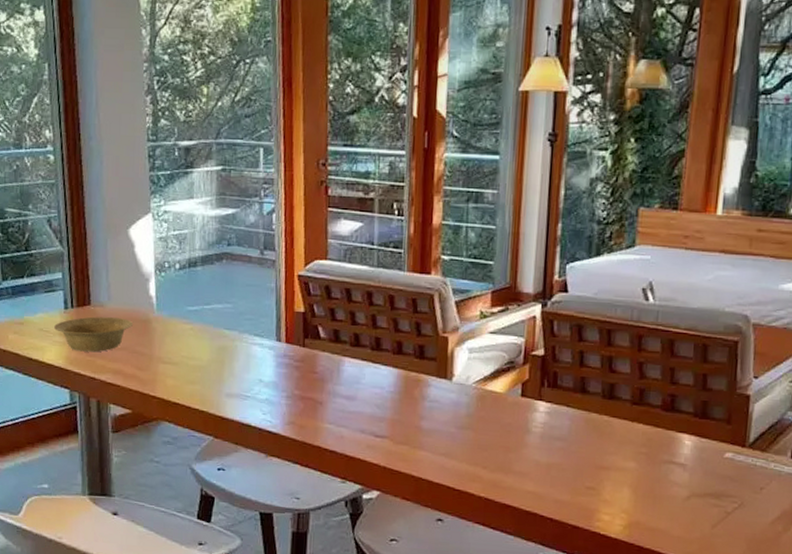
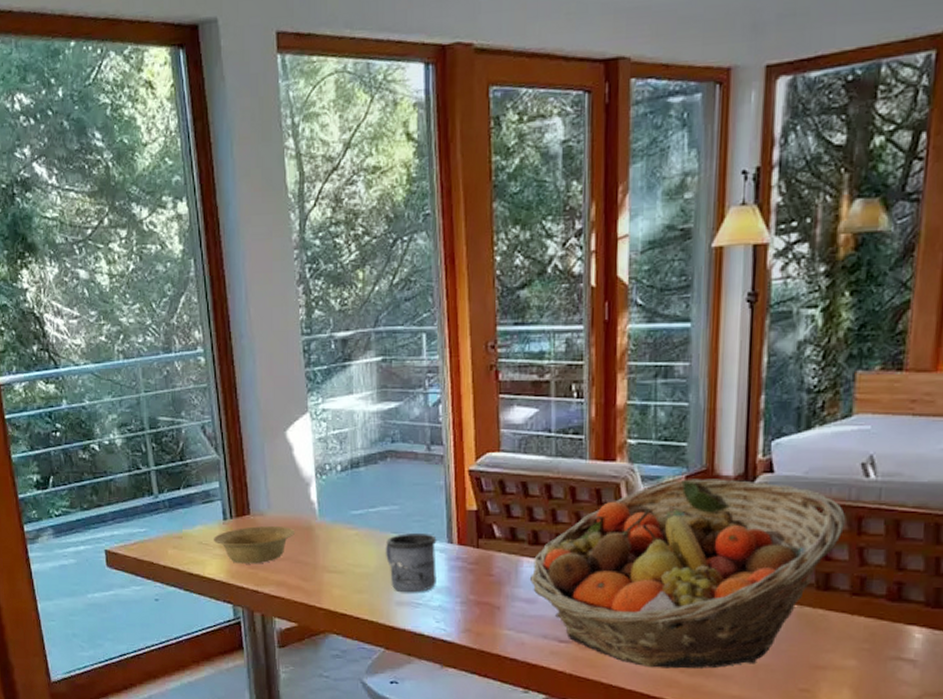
mug: none [217,330,266,386] -> present [385,533,437,593]
fruit basket: none [350,293,629,465] -> present [529,479,846,669]

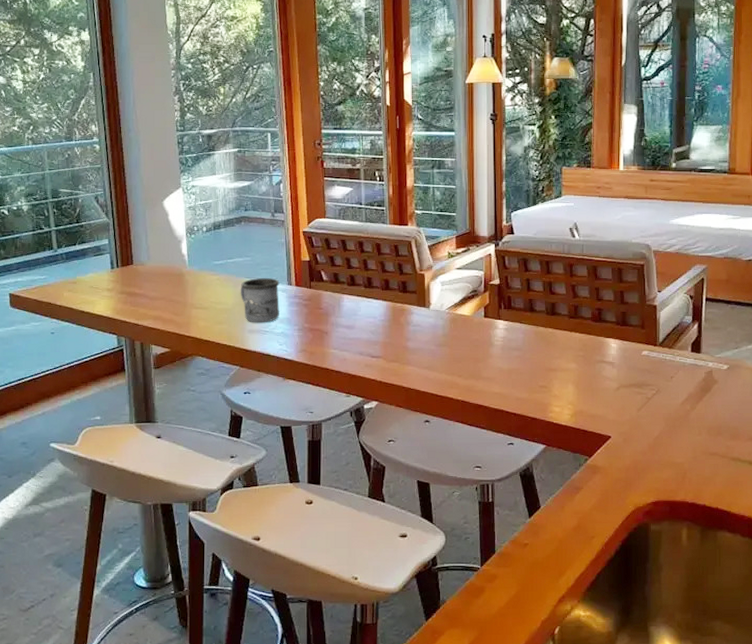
bowl: present [213,526,294,564] -> none [102,274,169,303]
fruit basket: present [529,479,846,669] -> none [348,238,563,374]

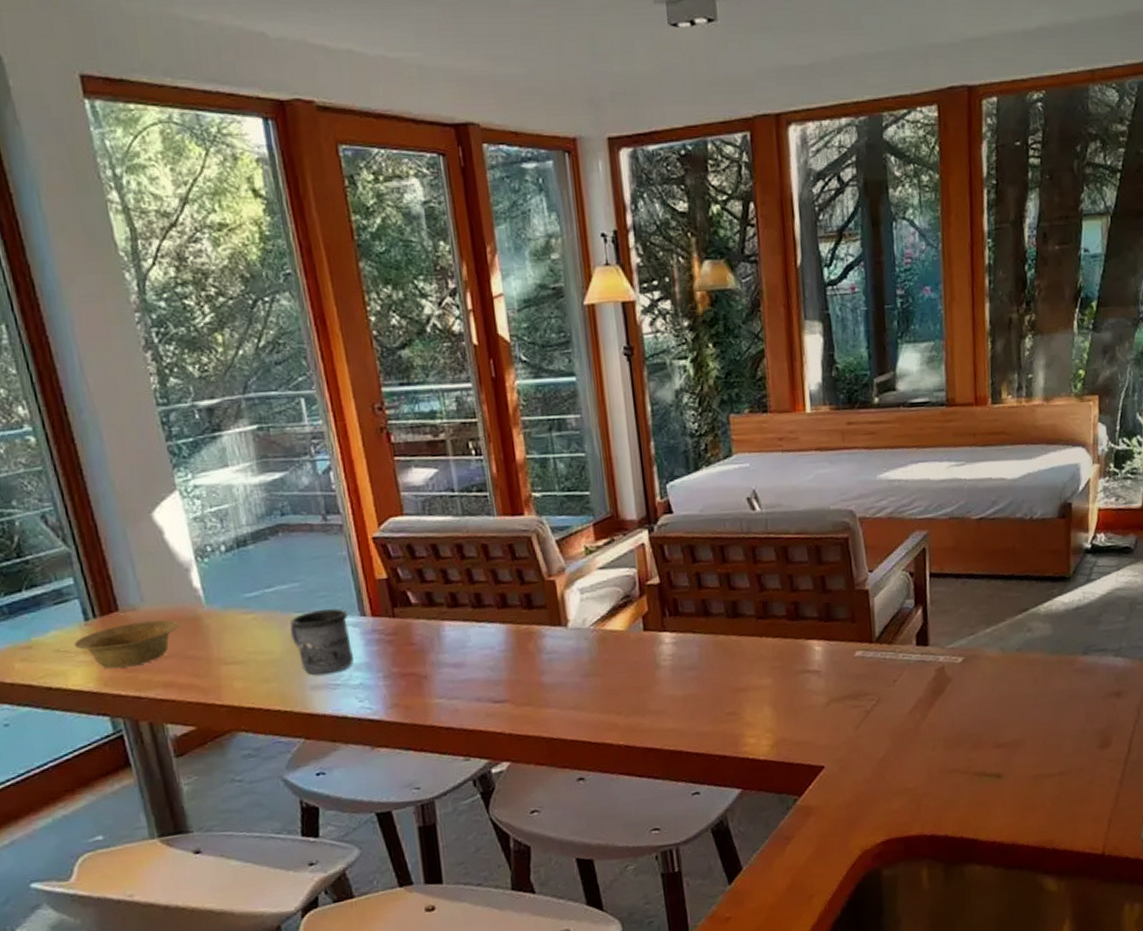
bowl: none [102,274,169,303] -> present [73,619,178,669]

